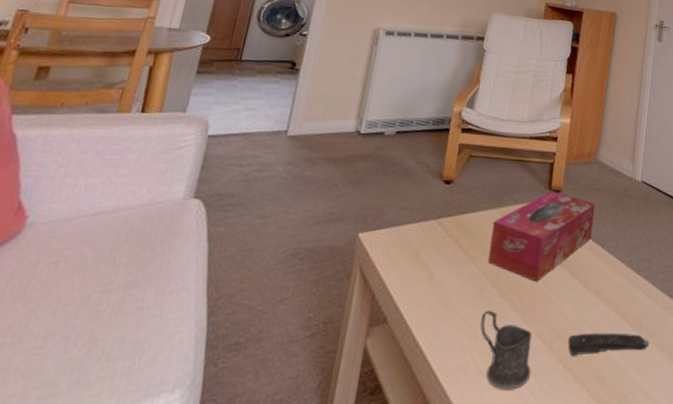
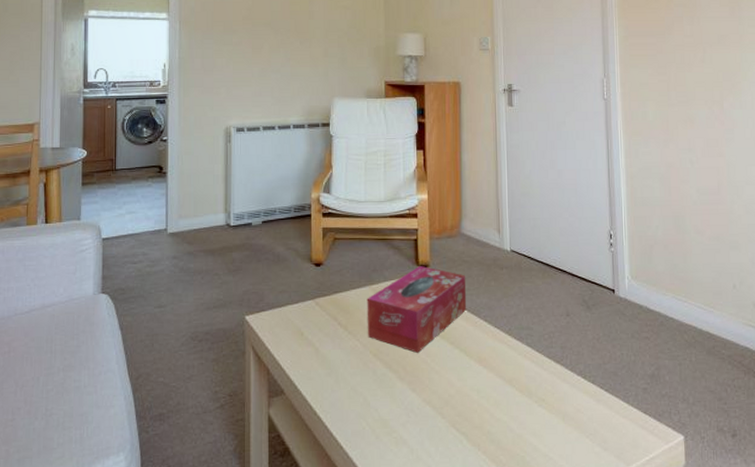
mug: present [480,310,532,390] -> none [370,380,426,452]
remote control: present [568,333,650,357] -> none [458,398,541,422]

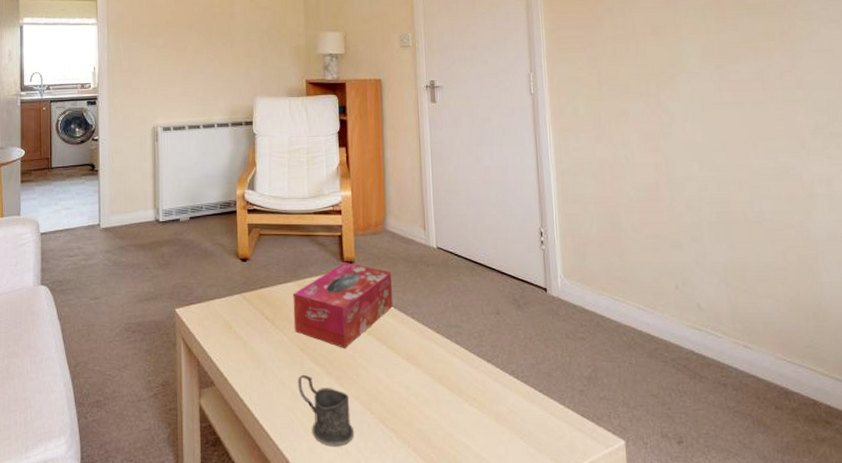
mug: none [370,380,426,452] -> present [298,374,355,447]

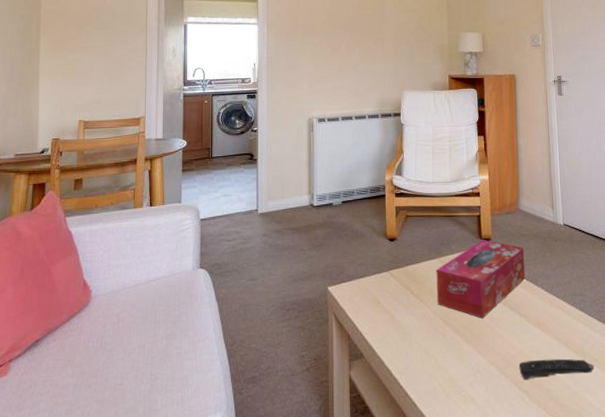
mug: present [298,374,355,447] -> none [440,343,491,409]
remote control: none [386,396,472,418] -> present [519,358,595,381]

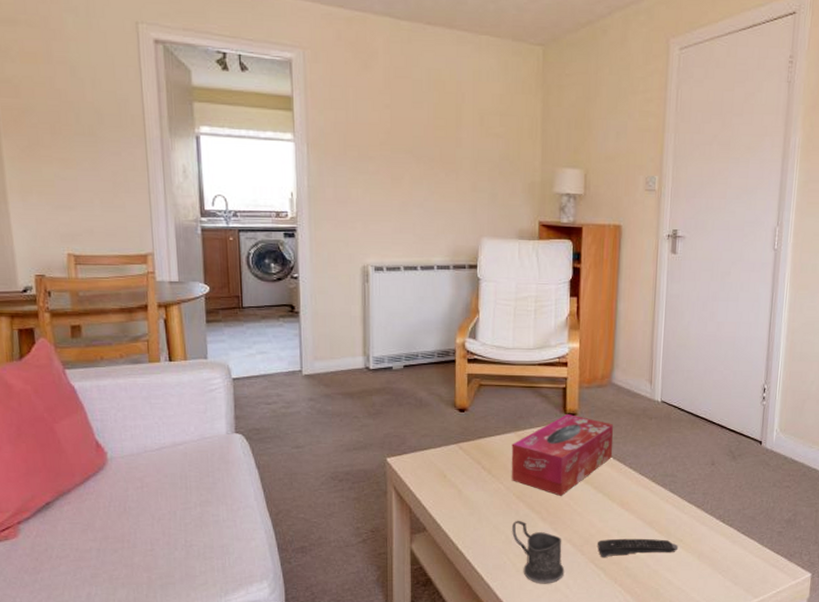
mug: none [440,343,491,409] -> present [512,520,565,584]

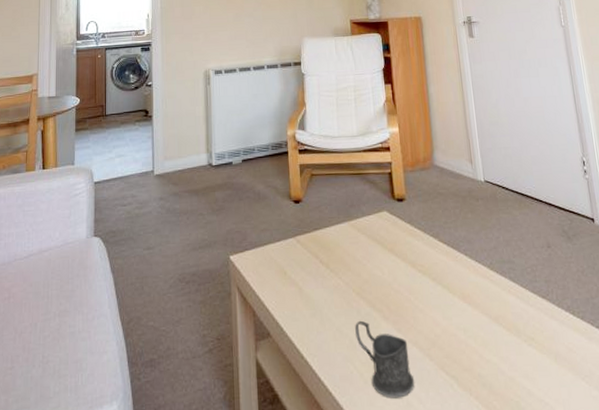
tissue box: present [511,414,614,496] -> none [346,200,446,290]
remote control: present [598,538,679,558] -> none [445,337,532,364]

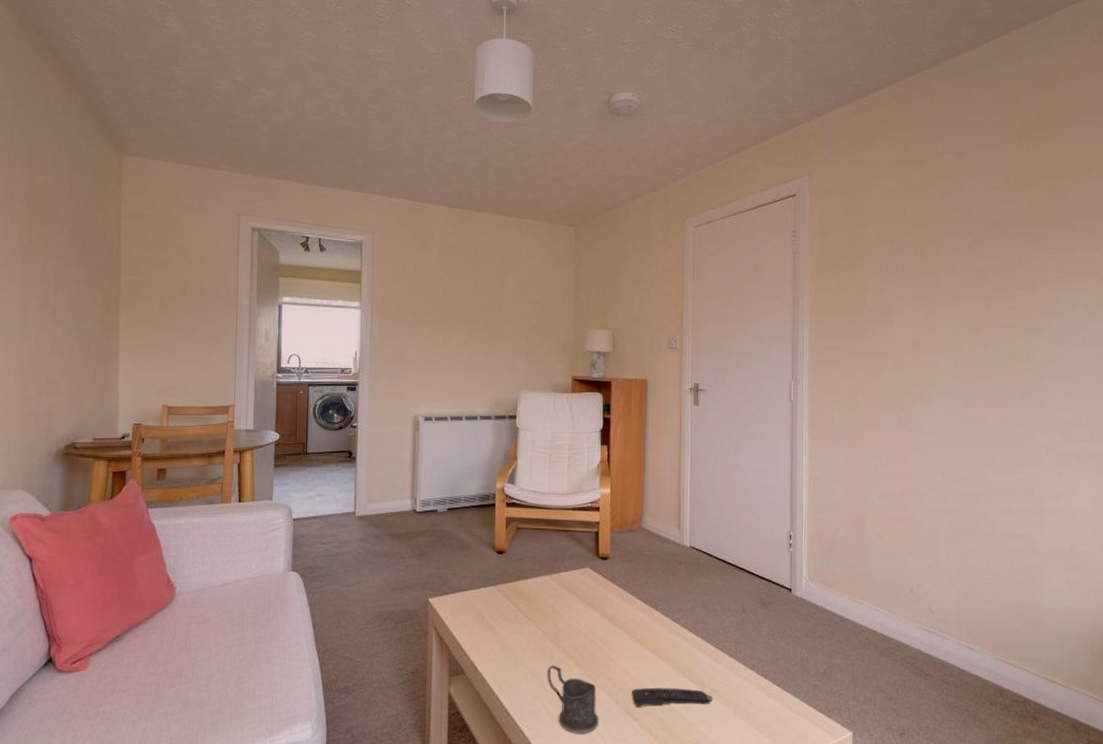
remote control: none [445,337,532,364] -> present [632,687,713,708]

